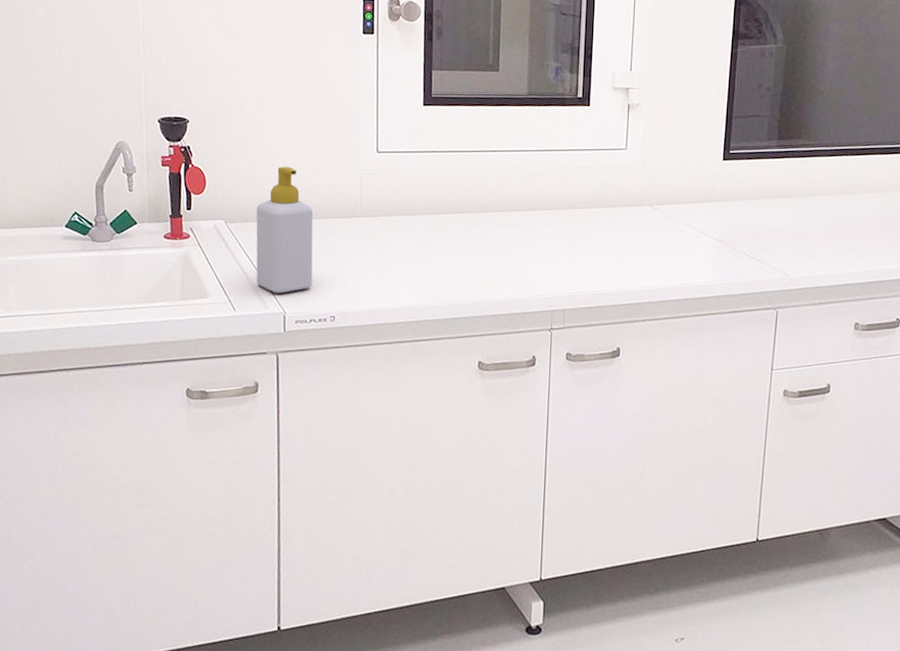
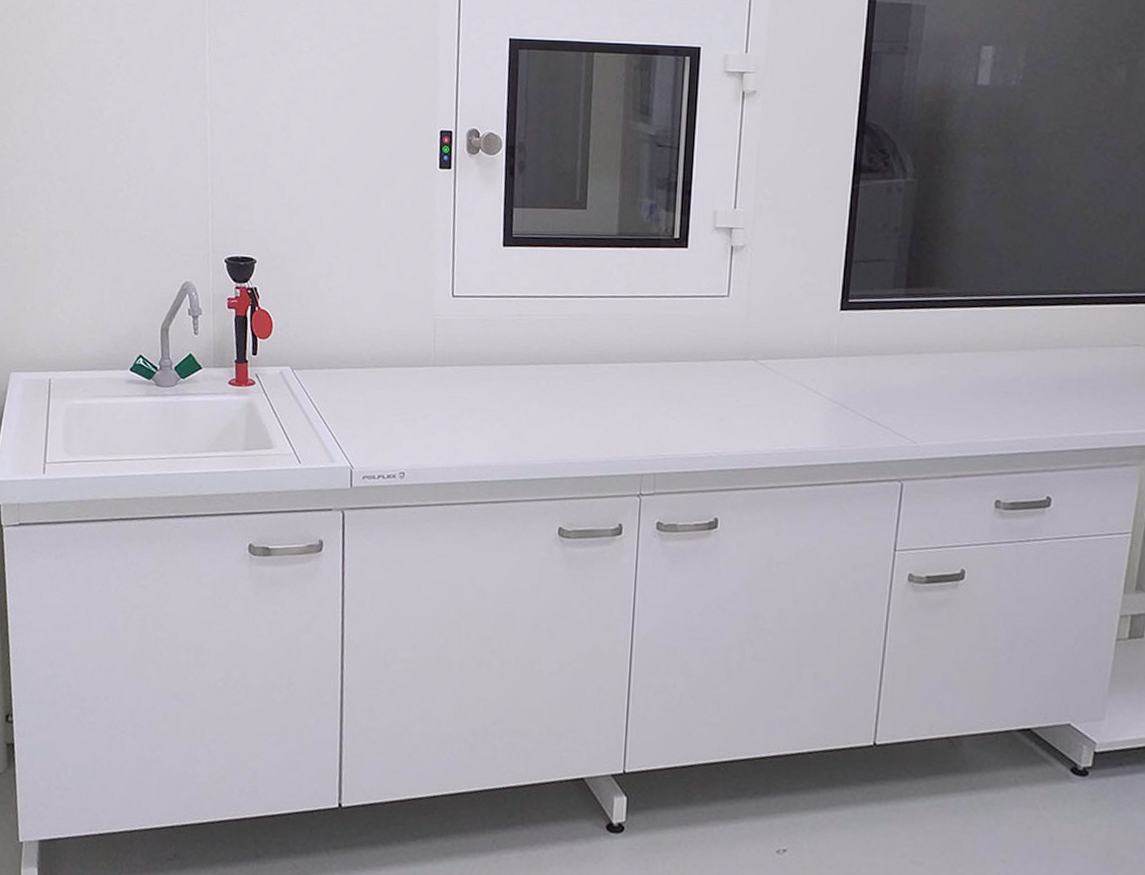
soap bottle: present [256,166,314,293] -> none [322,310,384,446]

